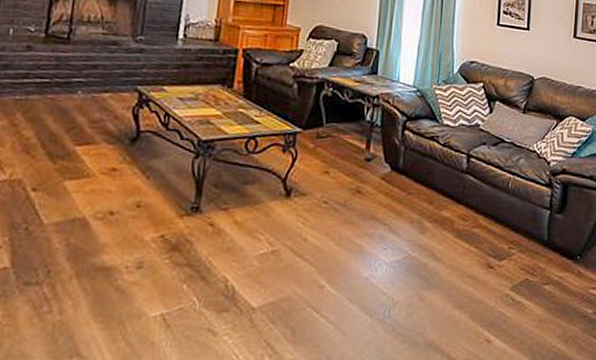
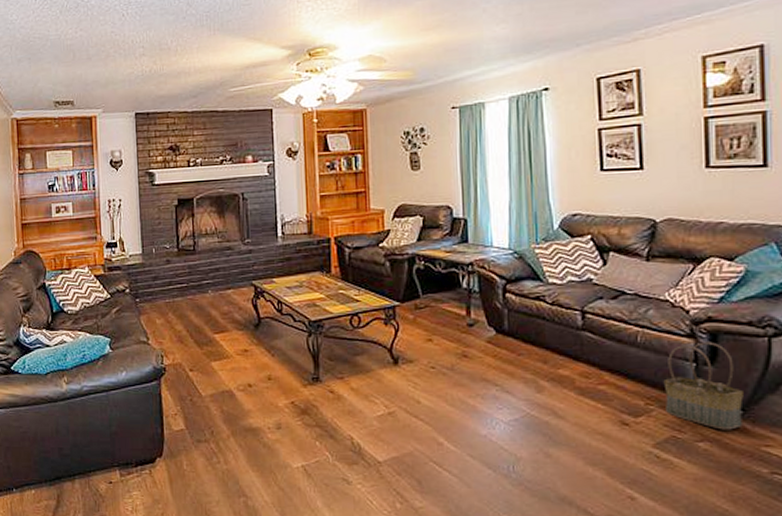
basket: none [524,191,581,274] -> present [663,342,744,430]

